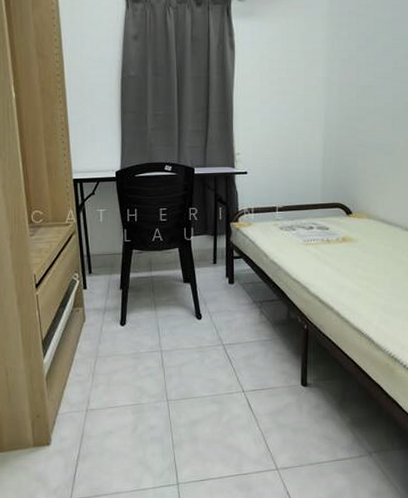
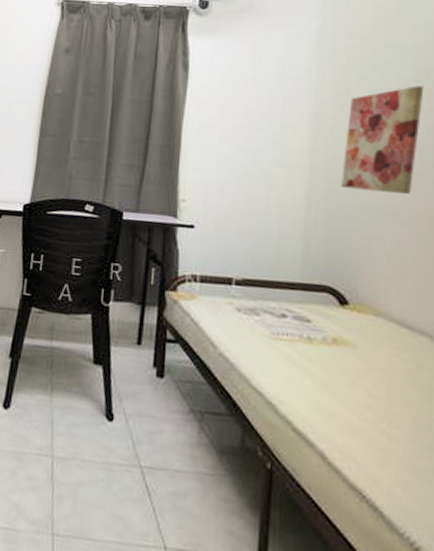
wall art: none [346,50,399,132] -> present [341,85,424,194]

